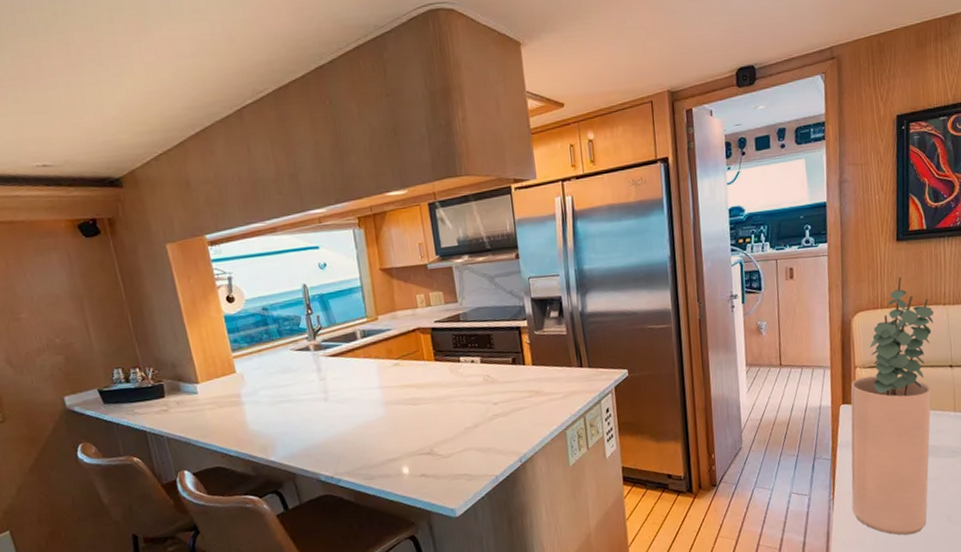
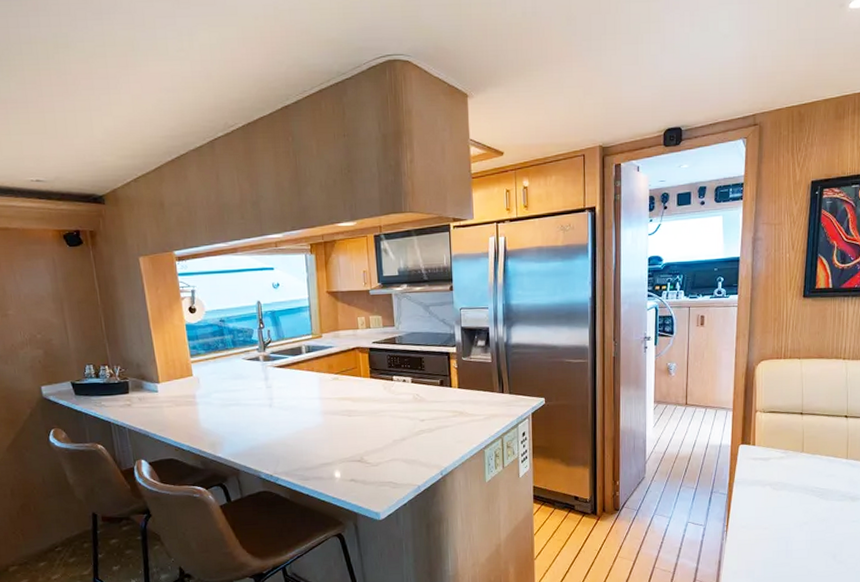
vase: present [850,276,935,535] -> none [744,330,834,570]

